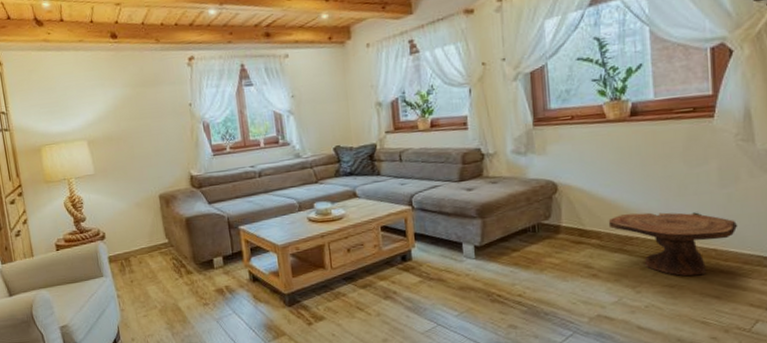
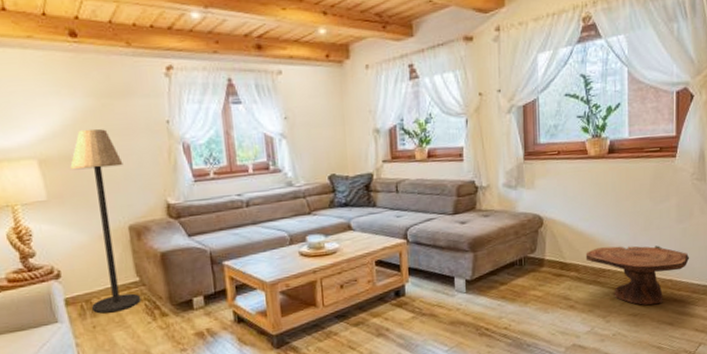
floor lamp: none [112,113,170,270] -> present [70,128,141,314]

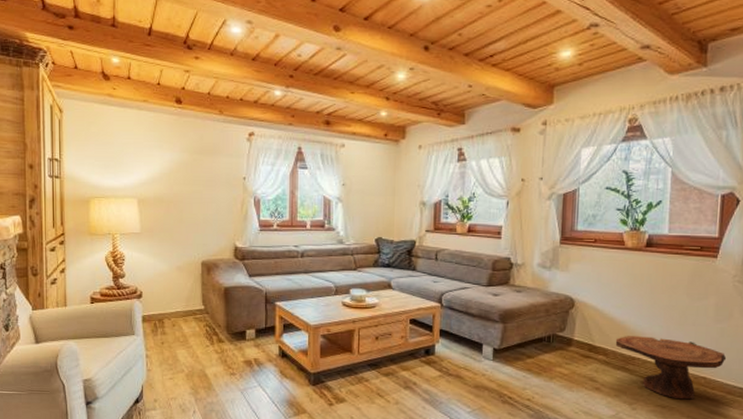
floor lamp: present [70,128,141,314] -> none [162,178,204,333]

